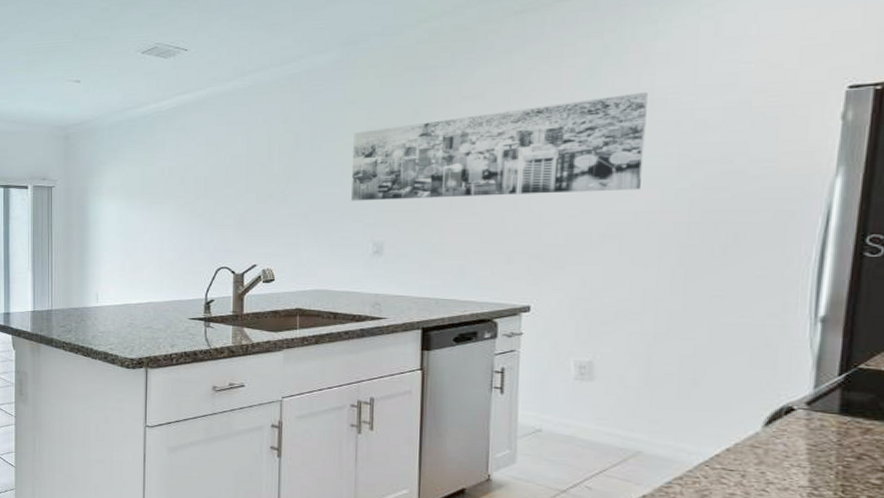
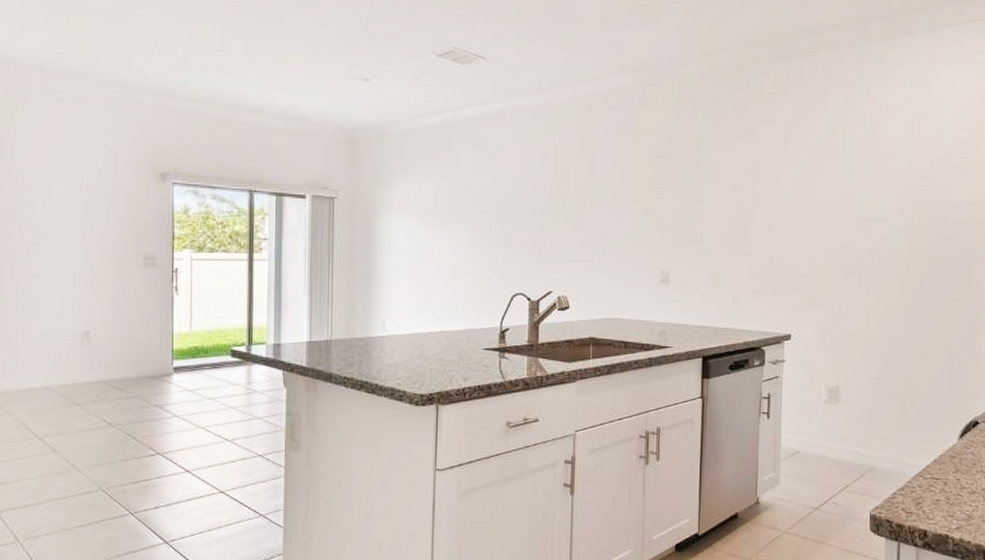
wall art: present [350,91,649,201] -> none [640,141,880,230]

